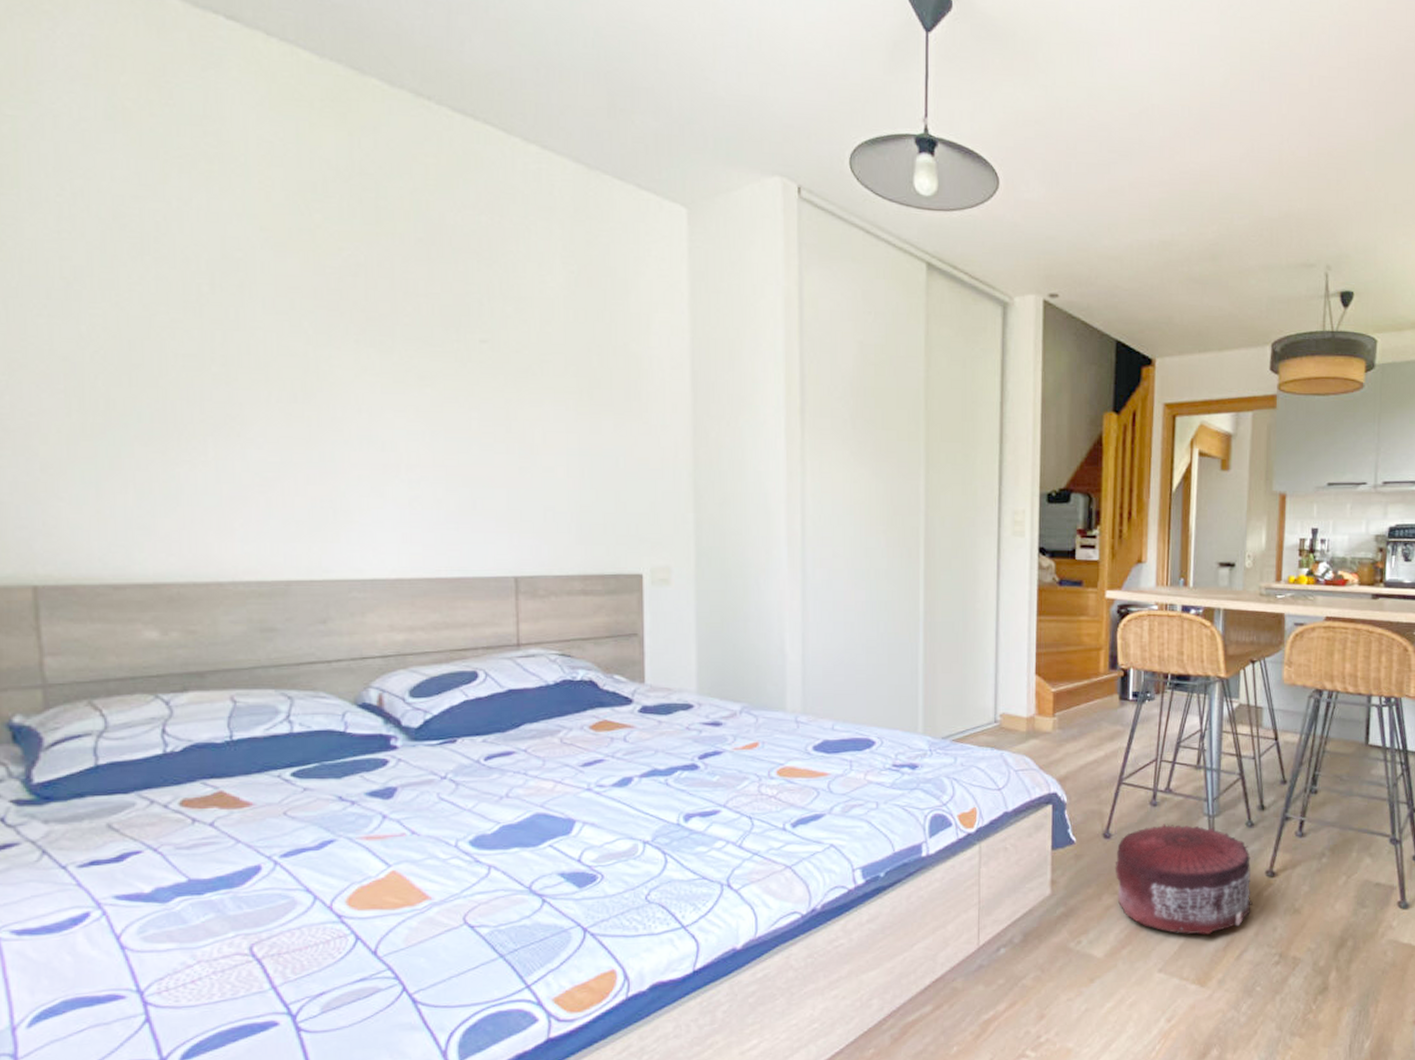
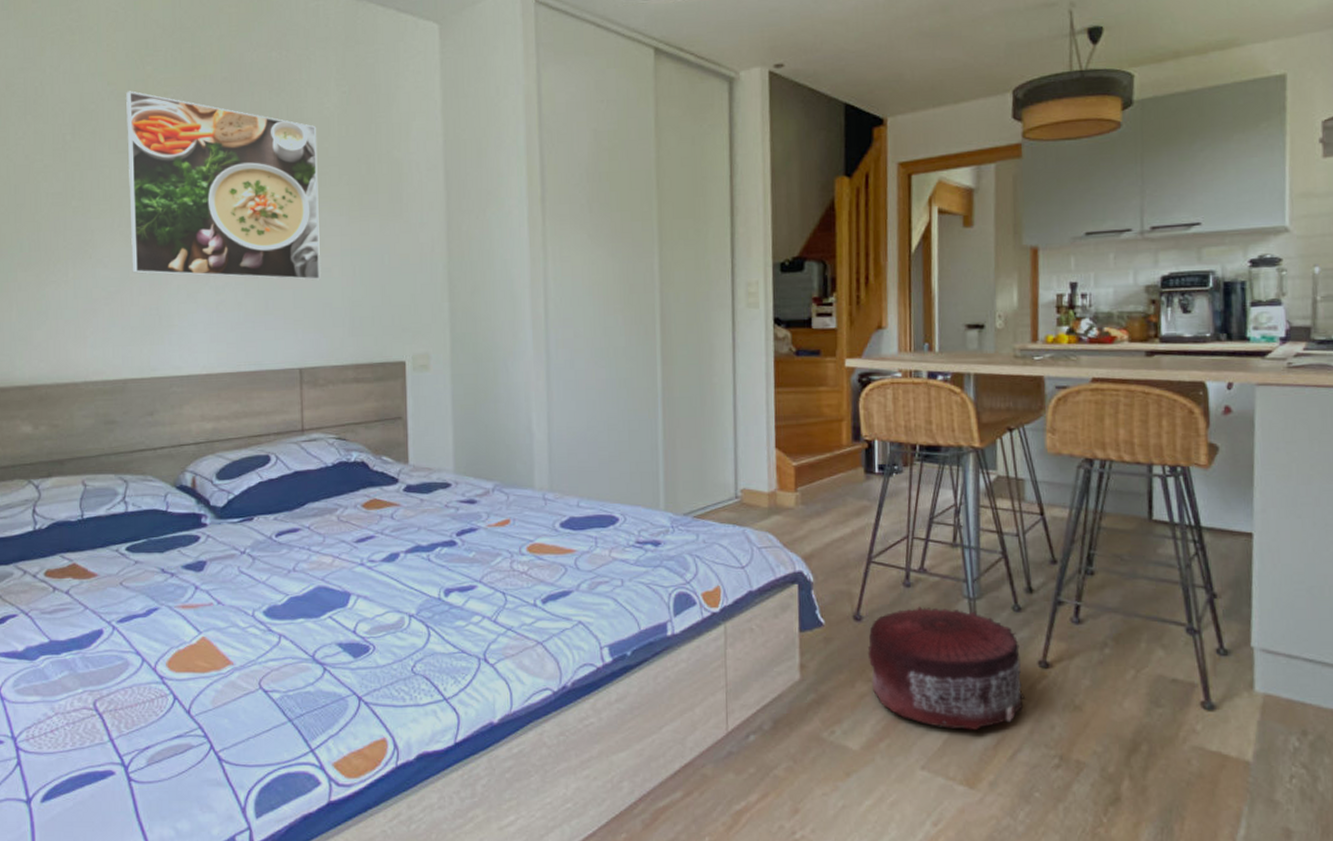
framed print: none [286,241,541,481] -> present [126,91,321,281]

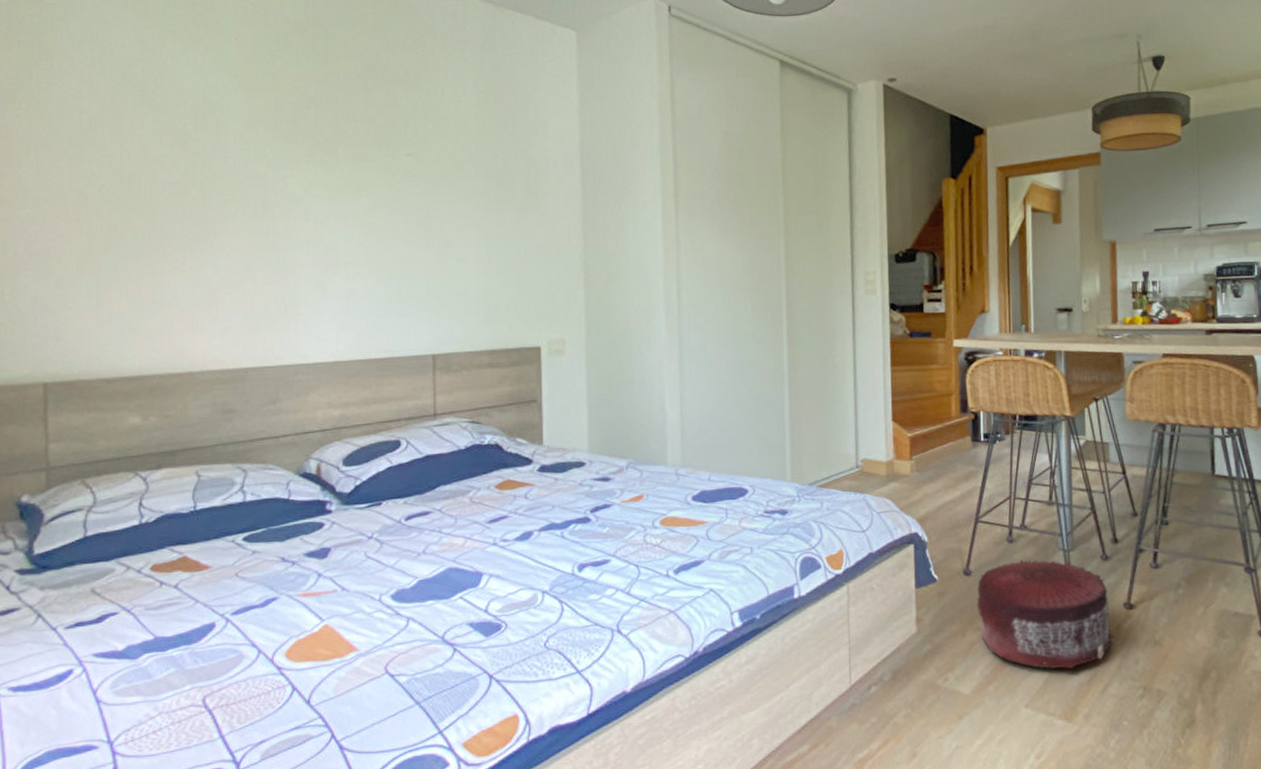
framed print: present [126,91,321,281] -> none [254,84,455,270]

